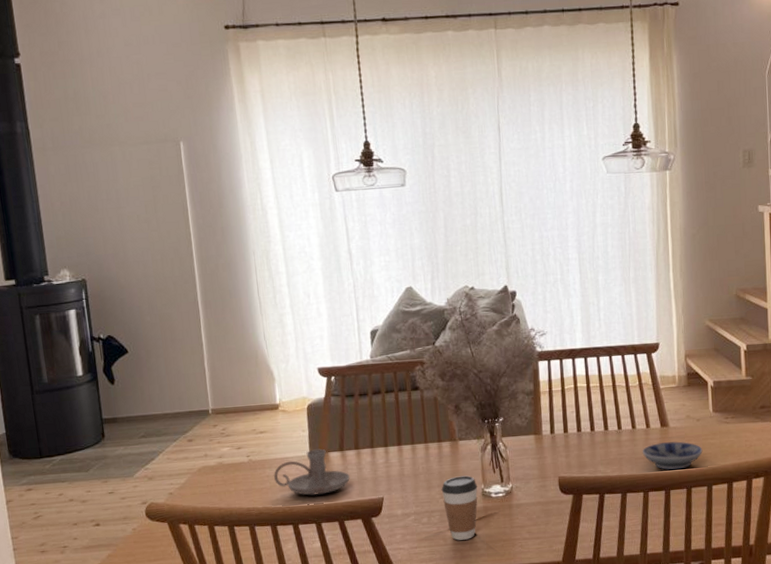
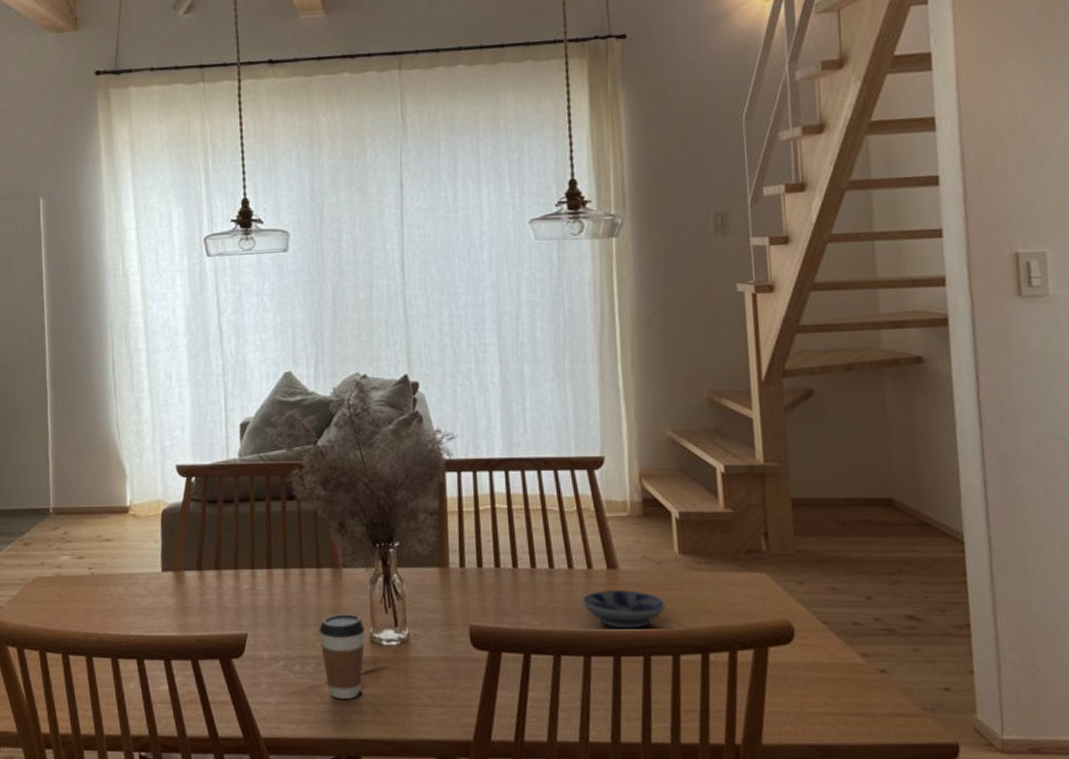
candle holder: present [274,448,351,496] -> none [118,565,209,624]

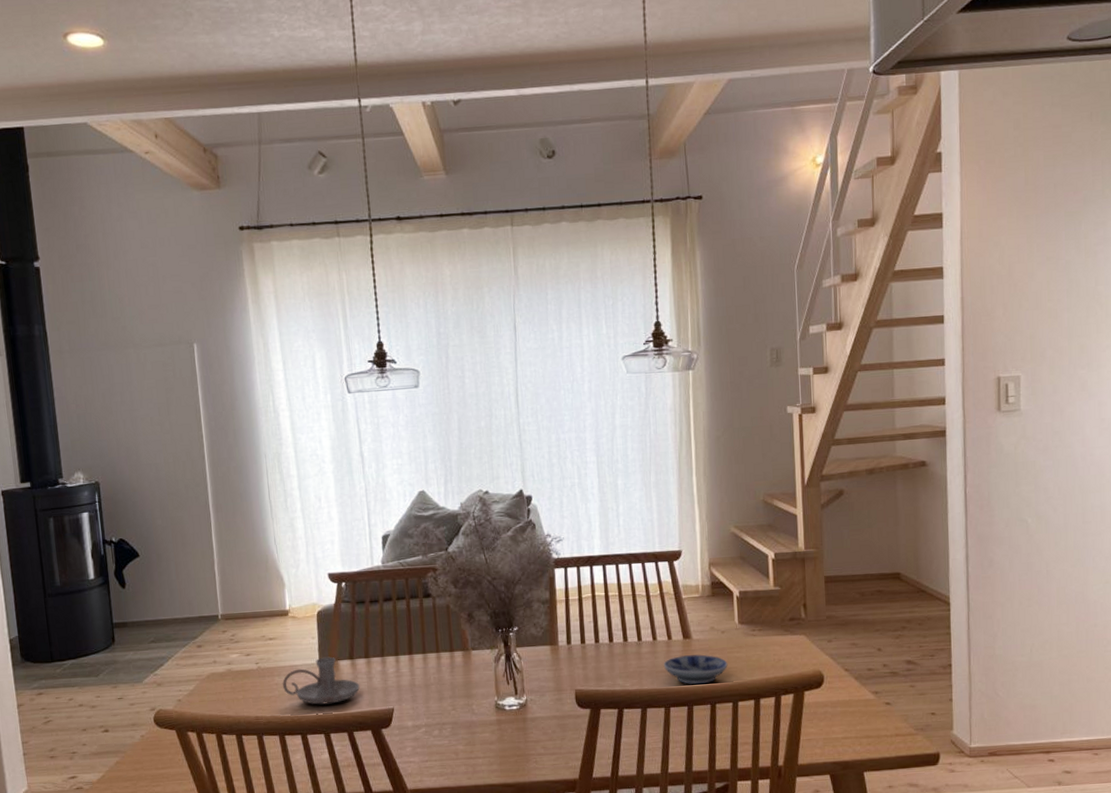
candle holder: none [118,565,209,624] -> present [283,656,361,705]
coffee cup: present [318,614,365,699] -> none [453,687,491,755]

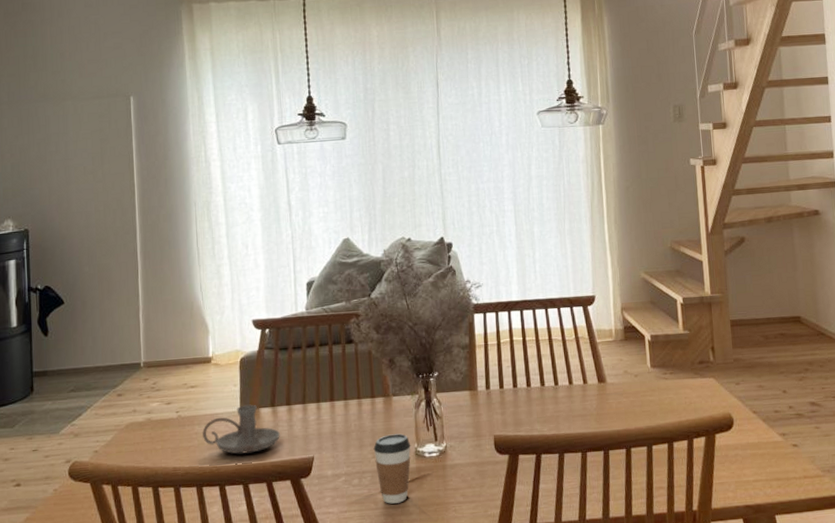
coffee cup: none [453,687,491,755] -> present [373,433,411,504]
bowl: present [663,654,728,685] -> none [579,398,642,429]

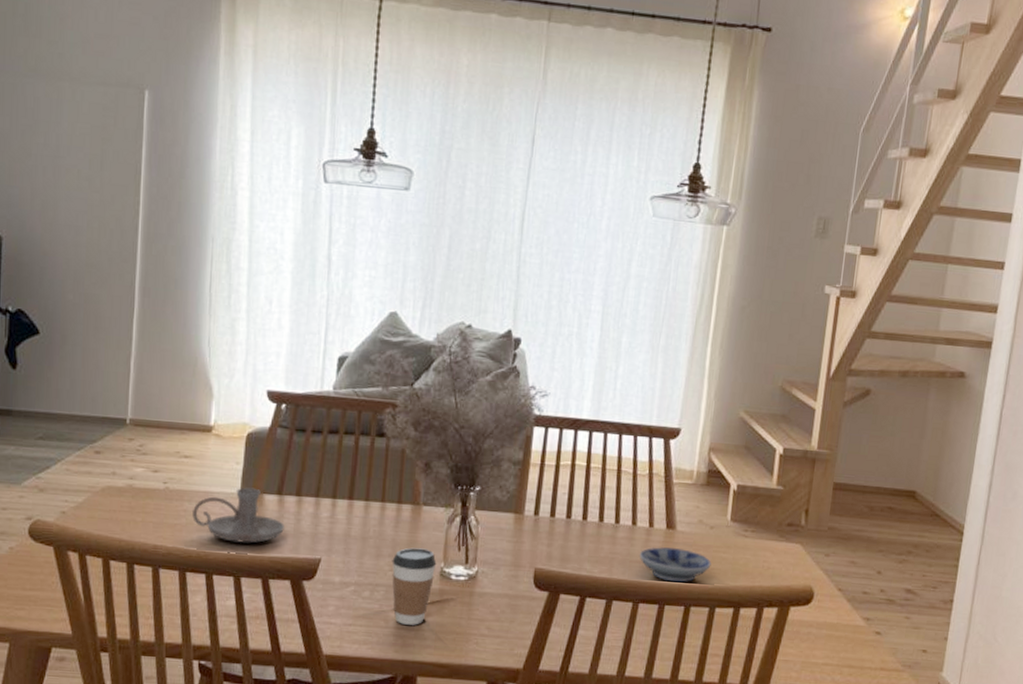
bowl: none [579,398,642,429] -> present [639,547,712,583]

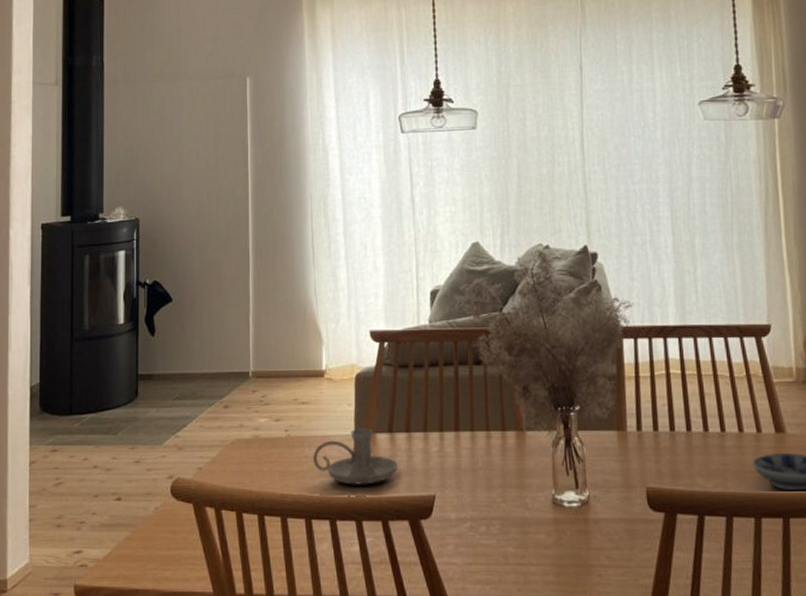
coffee cup: present [392,547,437,625] -> none [503,476,548,560]

